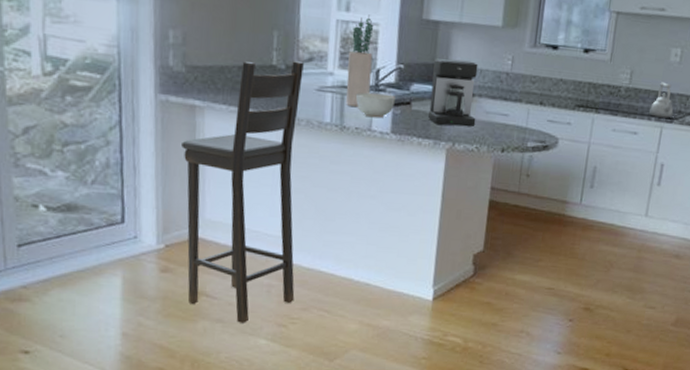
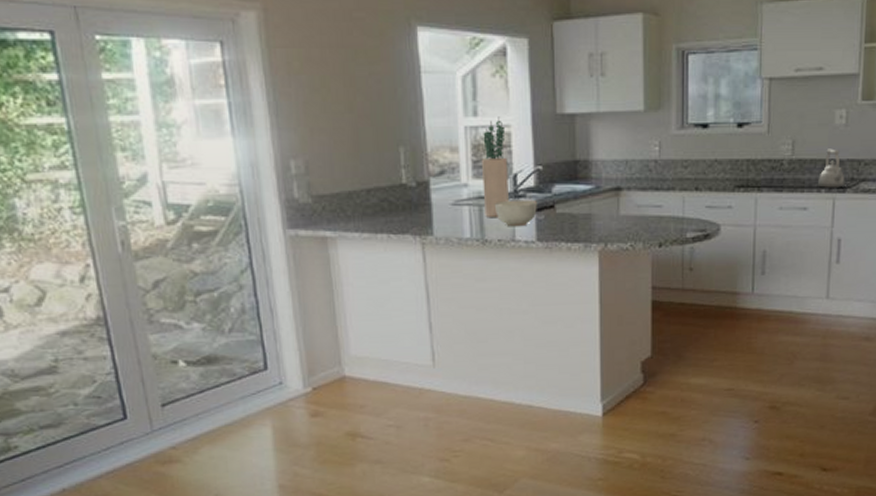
bar stool: present [182,60,304,323] -> none [317,175,454,462]
coffee maker: present [428,58,478,127] -> none [575,152,627,227]

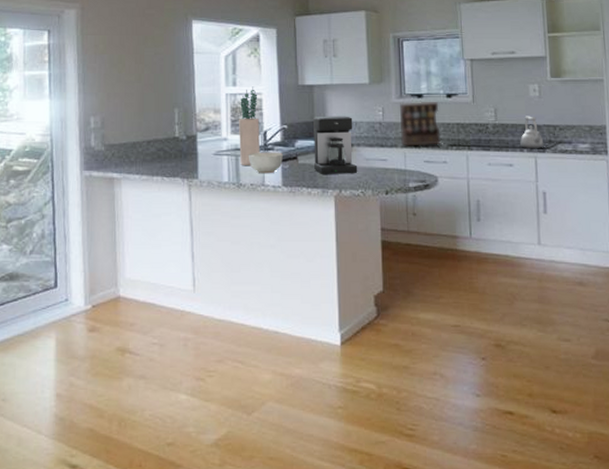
coffee maker: none [575,152,627,227] -> present [313,116,358,175]
spice rack: none [679,132,727,189] -> present [400,101,441,146]

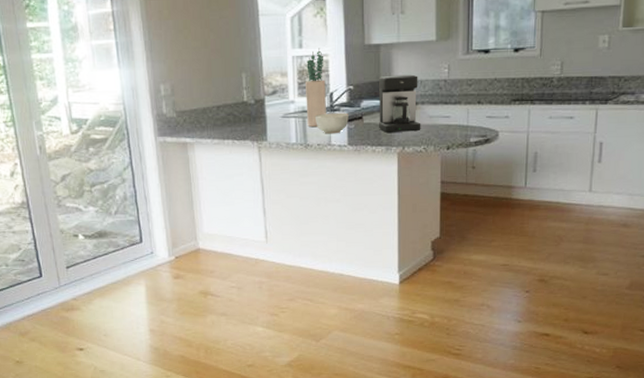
spice rack: present [400,101,441,146] -> none [464,56,505,103]
kettle: present [519,116,544,148] -> none [582,68,607,101]

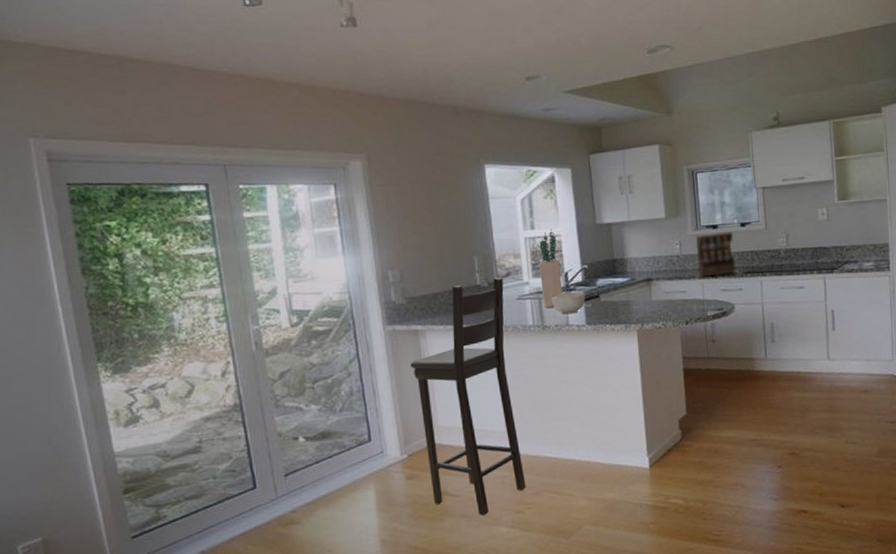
bar stool: none [179,94,282,315] -> present [411,277,526,515]
coffee maker: present [379,74,421,134] -> none [613,251,659,311]
spice rack: none [464,56,505,103] -> present [696,231,736,277]

